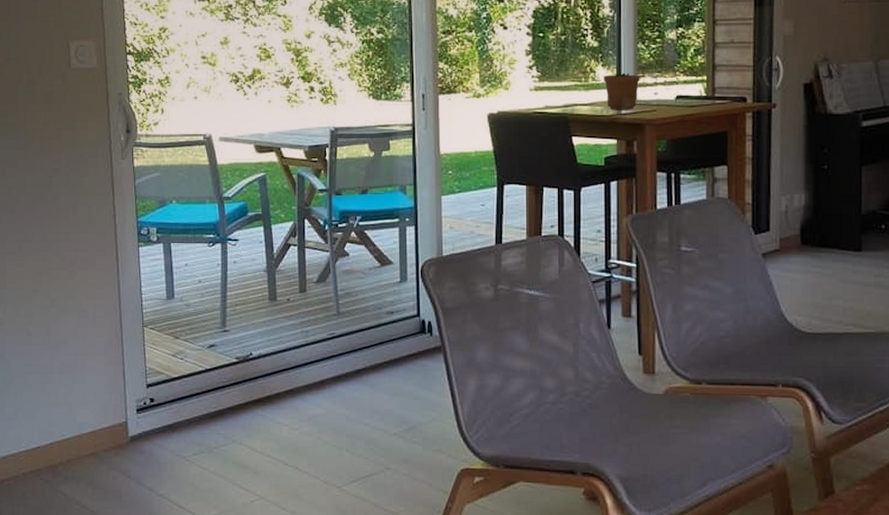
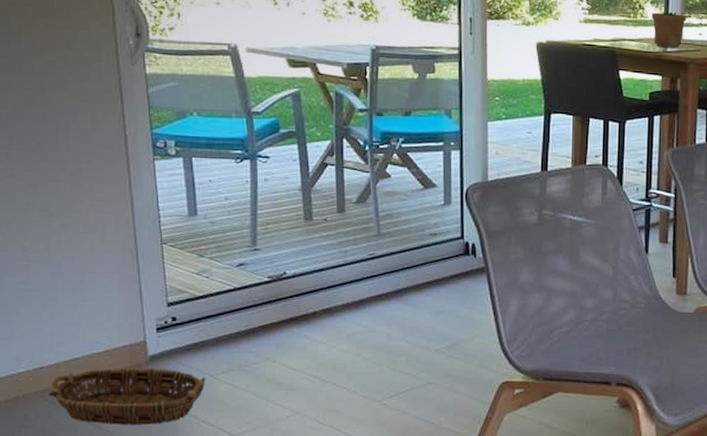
basket: none [43,448,179,507] -> present [48,367,206,426]

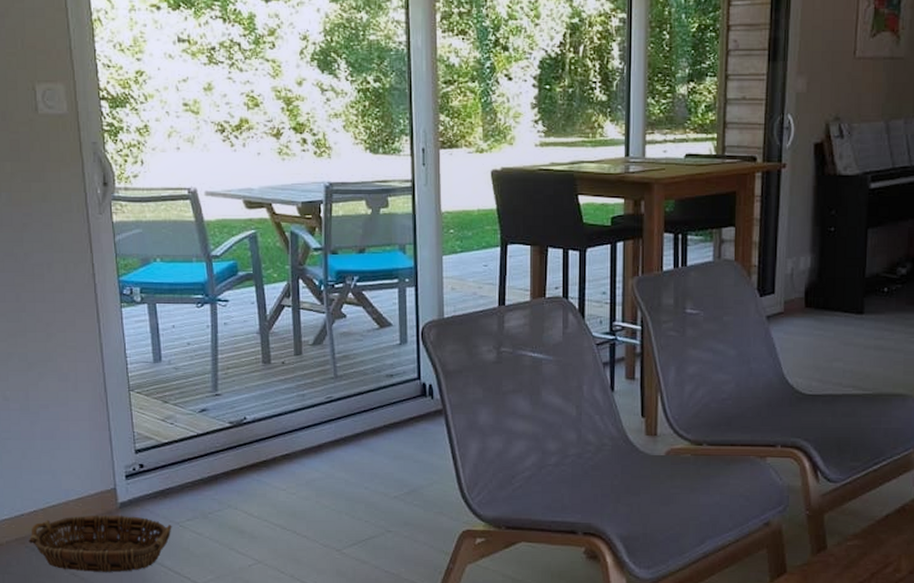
planter: present [651,11,686,48] -> none [611,128,649,168]

